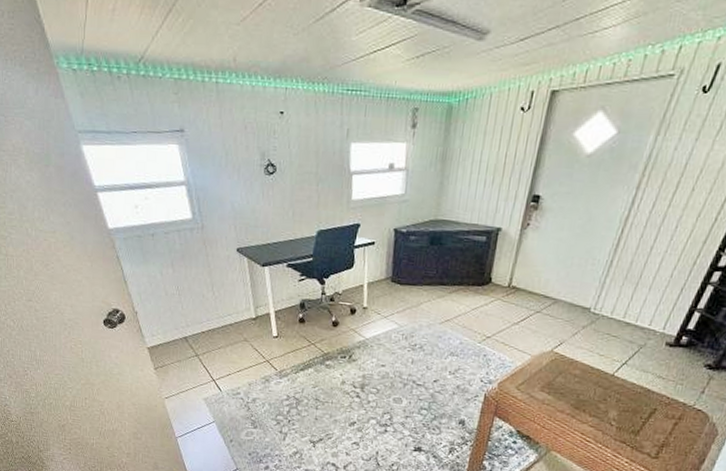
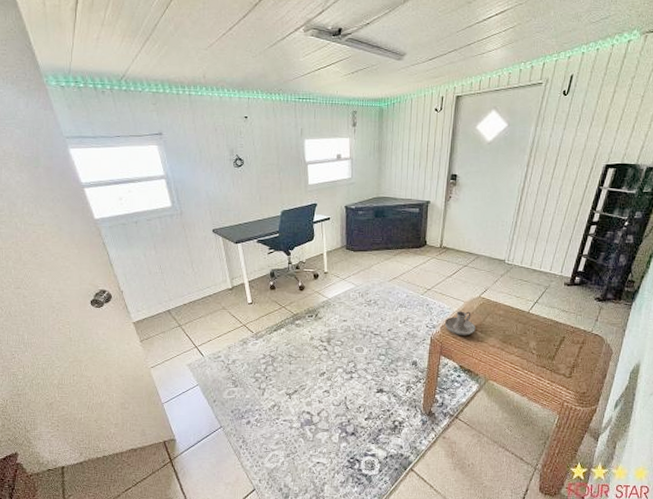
candle holder: none [503,366,542,396] -> present [444,311,475,336]

